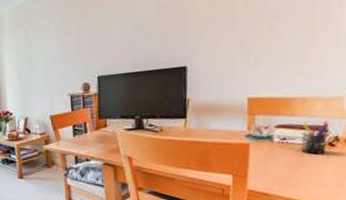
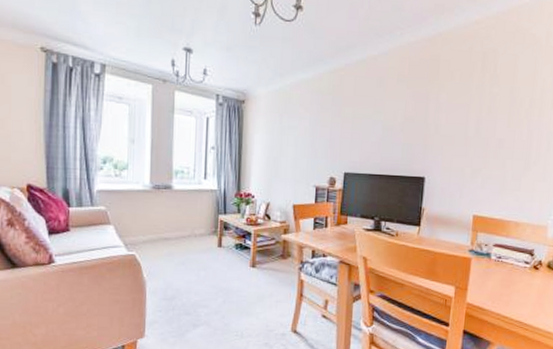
pen holder: present [301,121,328,155] -> none [512,245,535,276]

